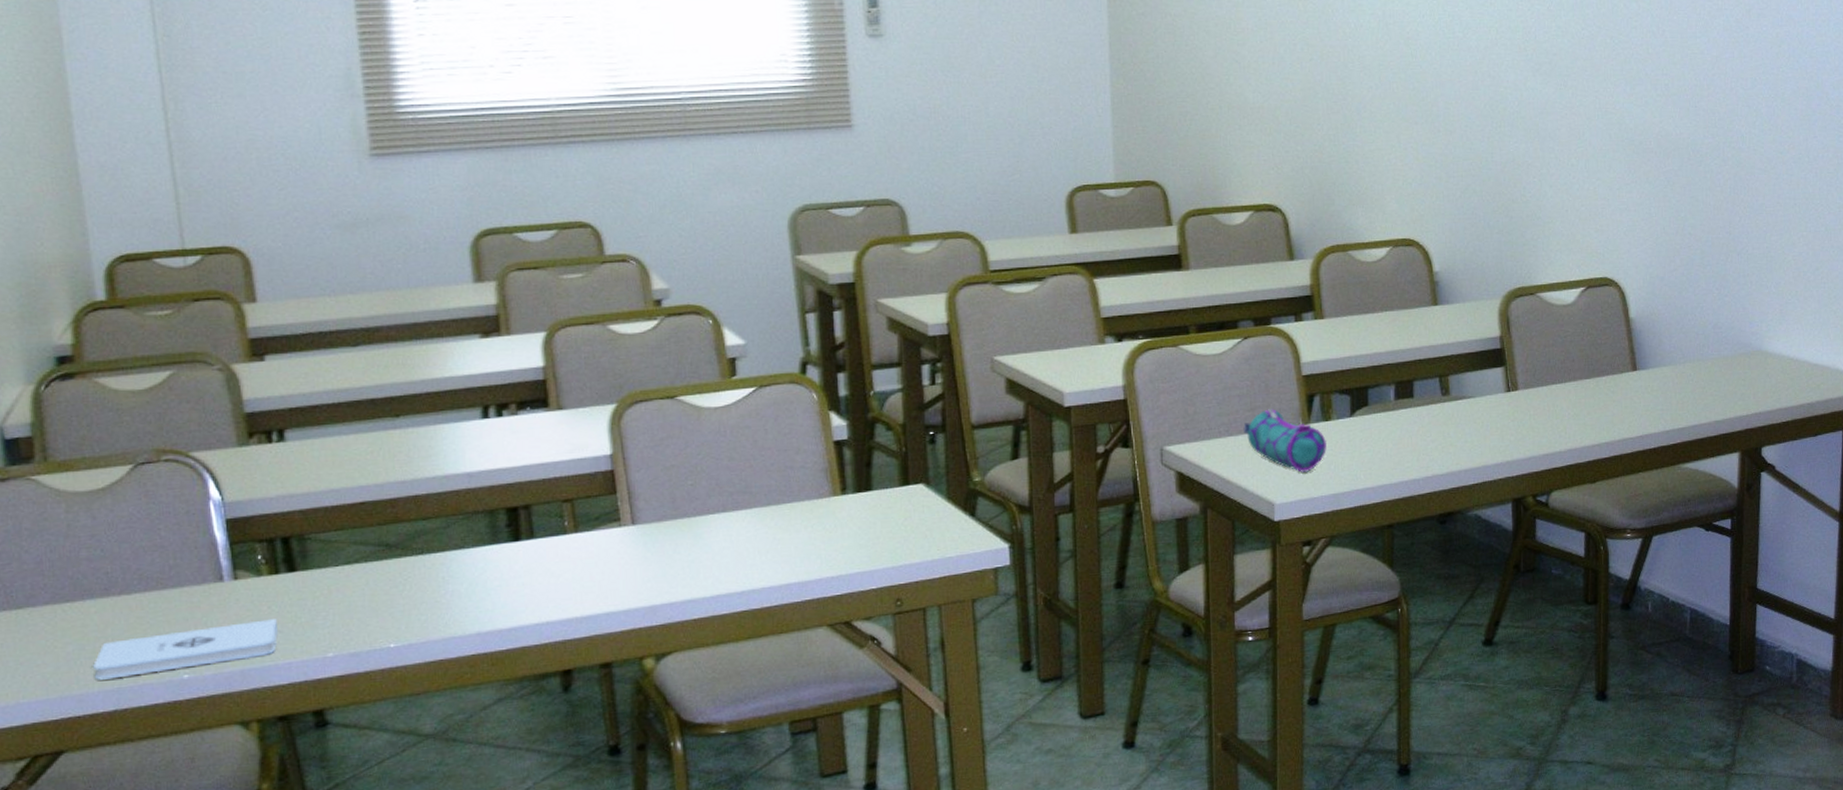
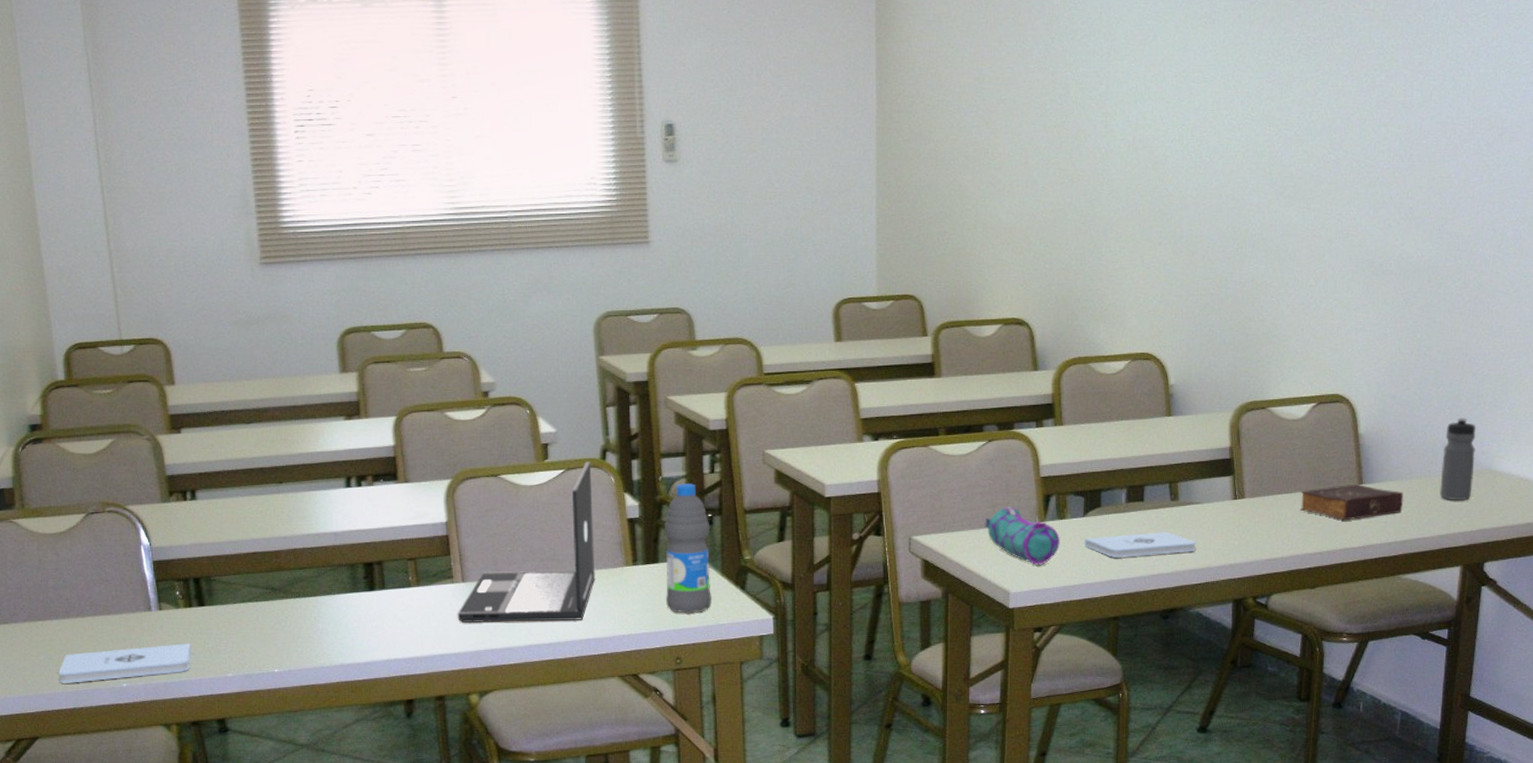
laptop: none [626,377,797,574] -> present [457,462,596,624]
water bottle: none [878,397,936,547] -> present [665,483,712,614]
notepad: none [1353,429,1471,460] -> present [1084,532,1196,558]
book: none [1575,370,1678,410] -> present [1300,483,1403,521]
water bottle: none [1713,297,1746,384] -> present [1439,417,1476,501]

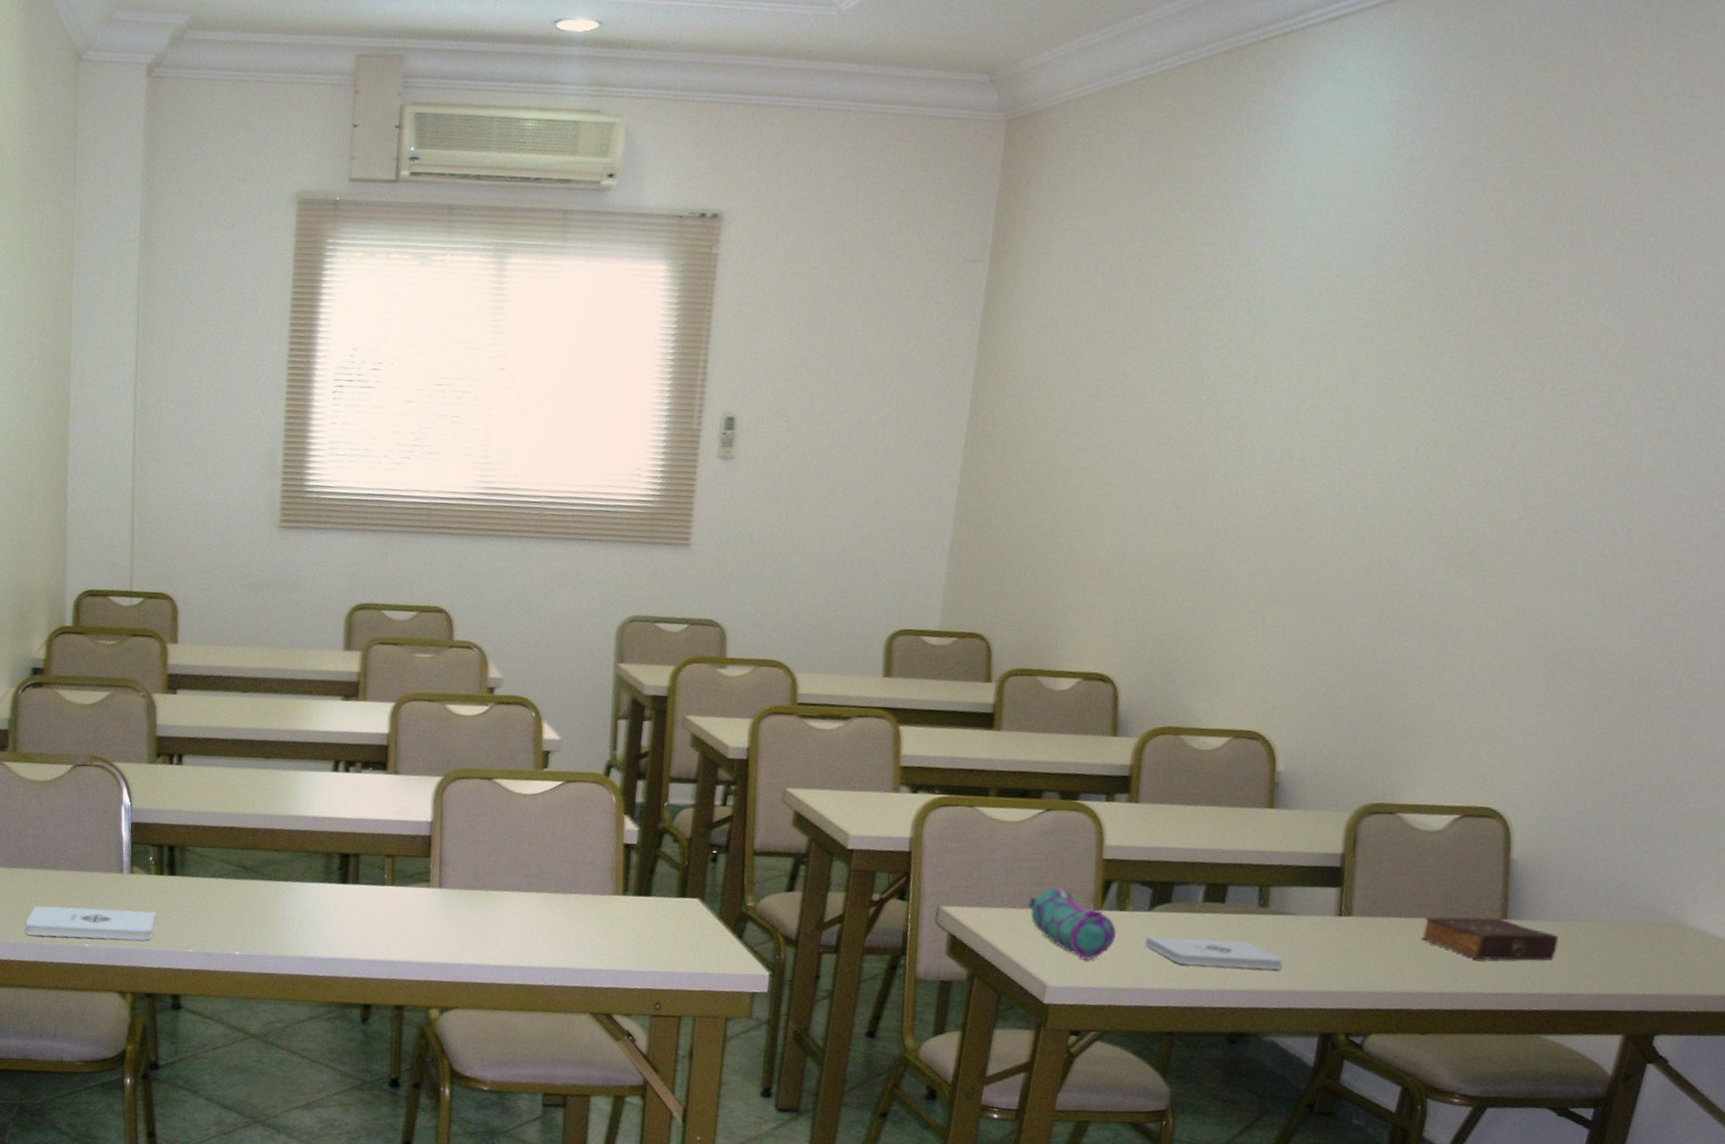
laptop: present [457,462,596,624] -> none [428,776,593,947]
water bottle: present [665,483,712,614] -> none [653,813,713,957]
water bottle: present [1439,417,1476,501] -> none [1607,854,1669,957]

